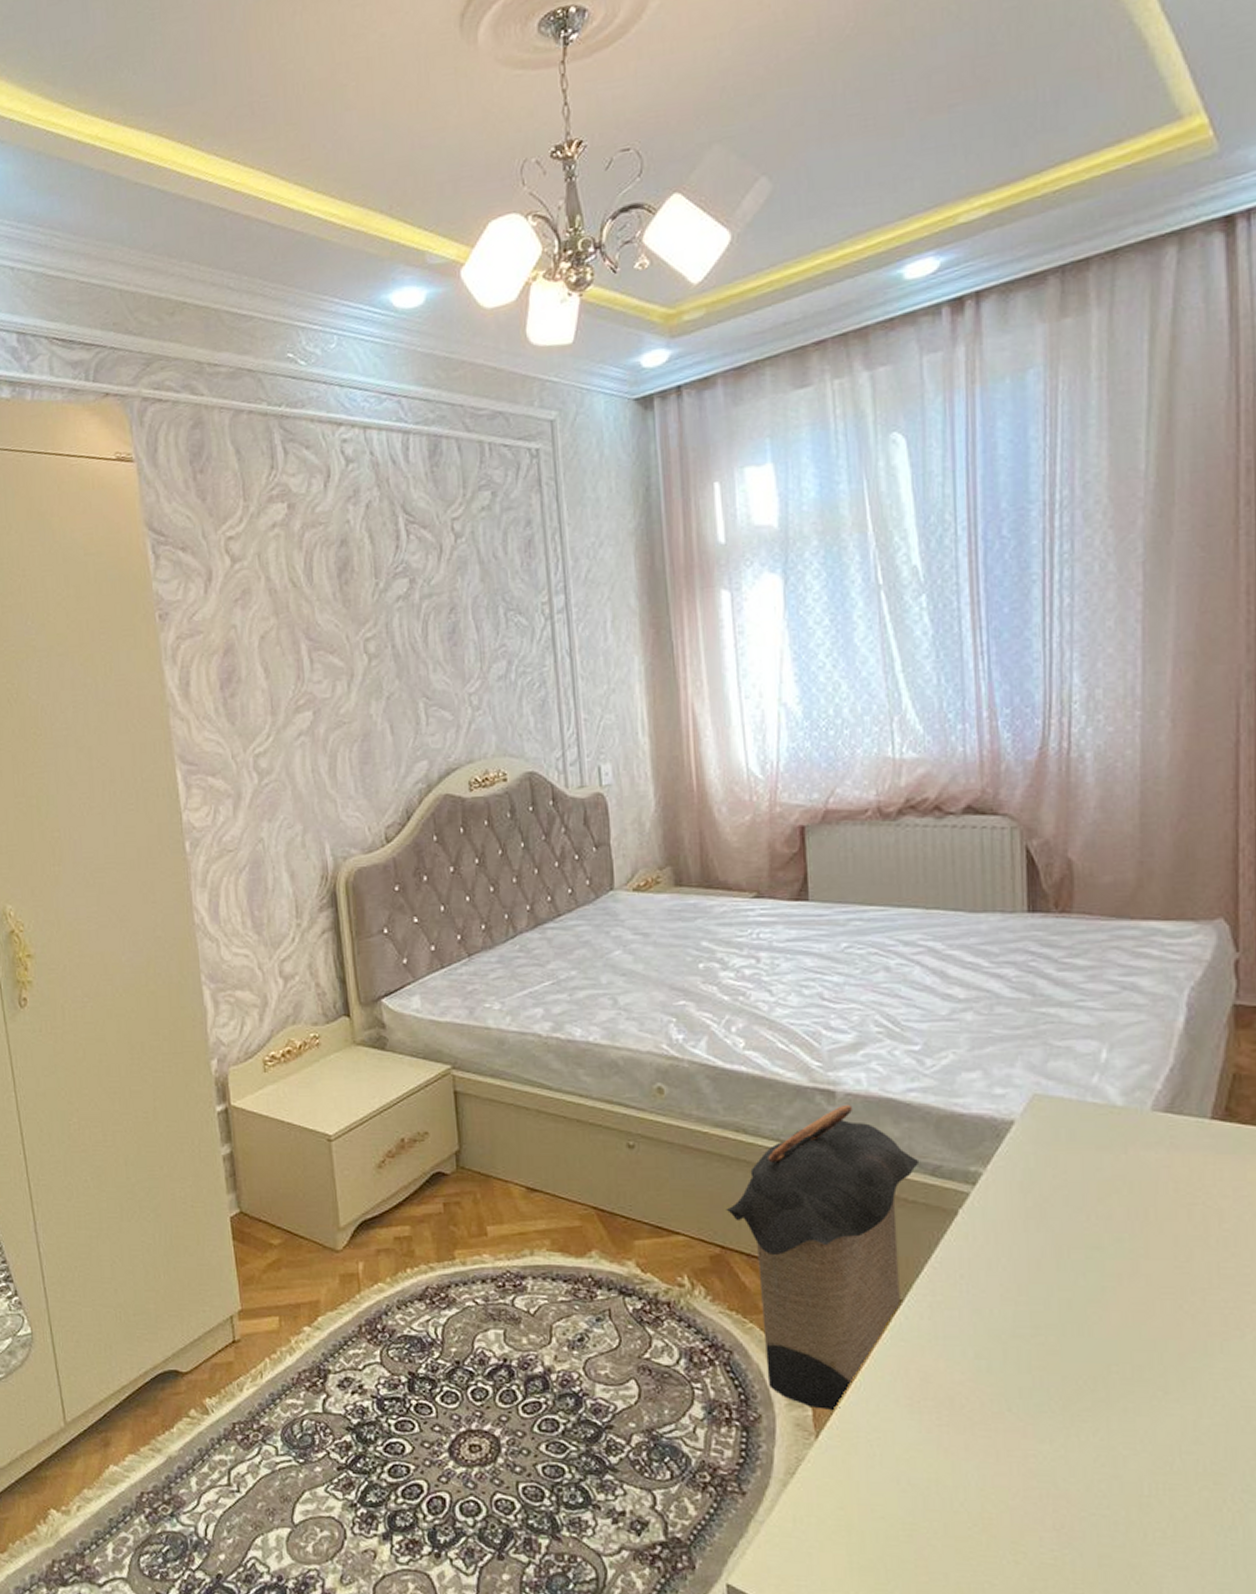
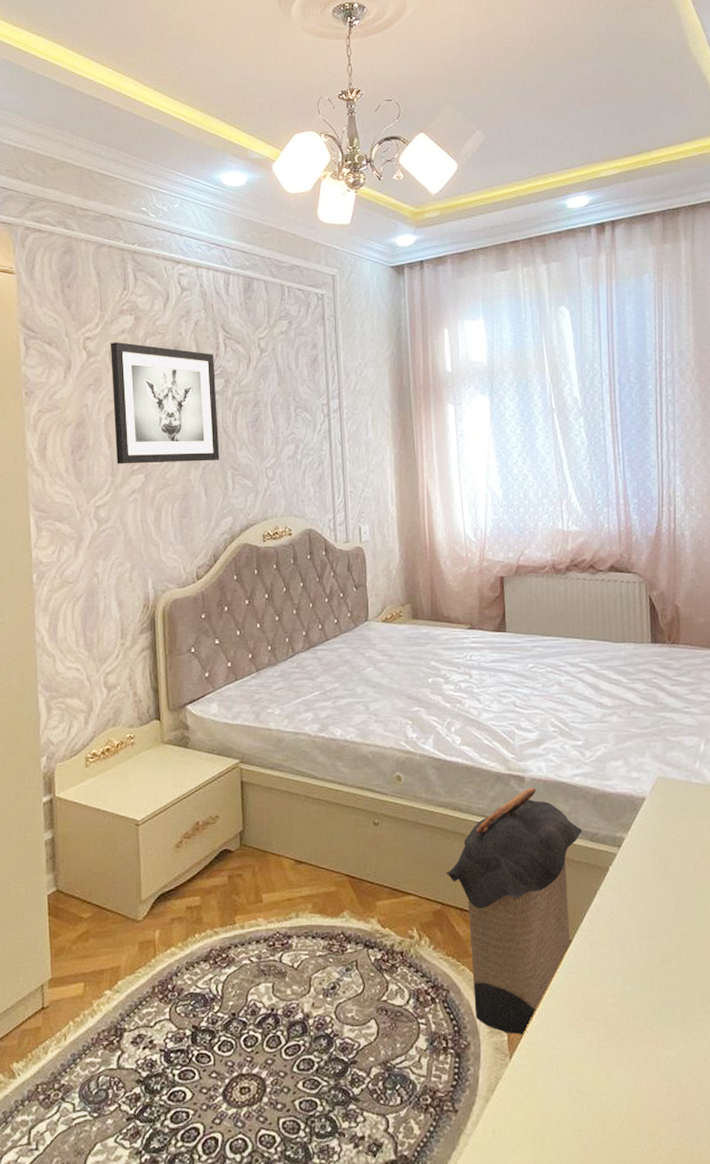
wall art: none [258,539,408,700] -> present [110,342,220,464]

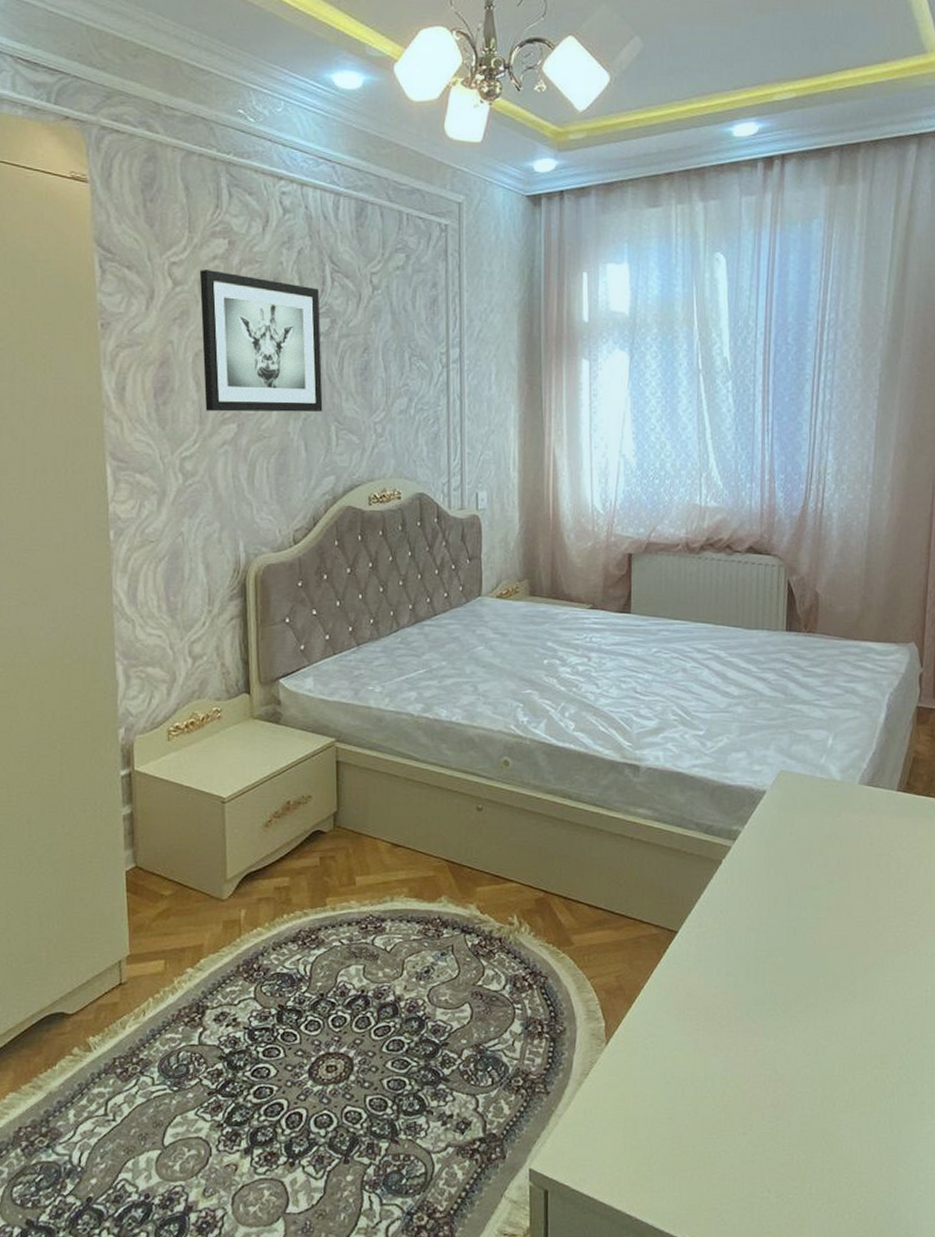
laundry hamper: present [445,787,583,1034] -> none [550,776,697,1021]

